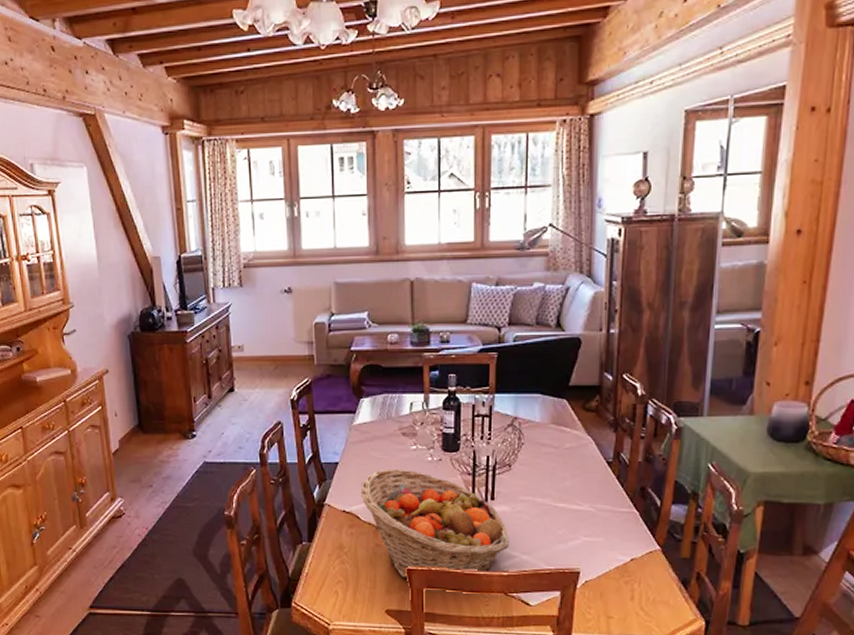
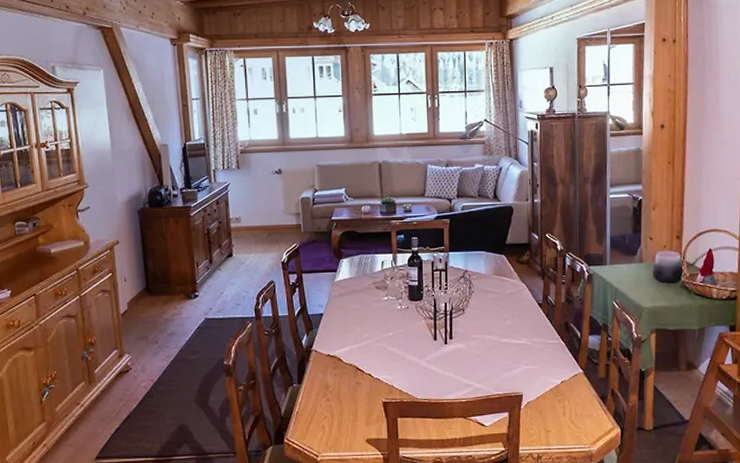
fruit basket: present [361,469,510,580] -> none [343,317,466,411]

